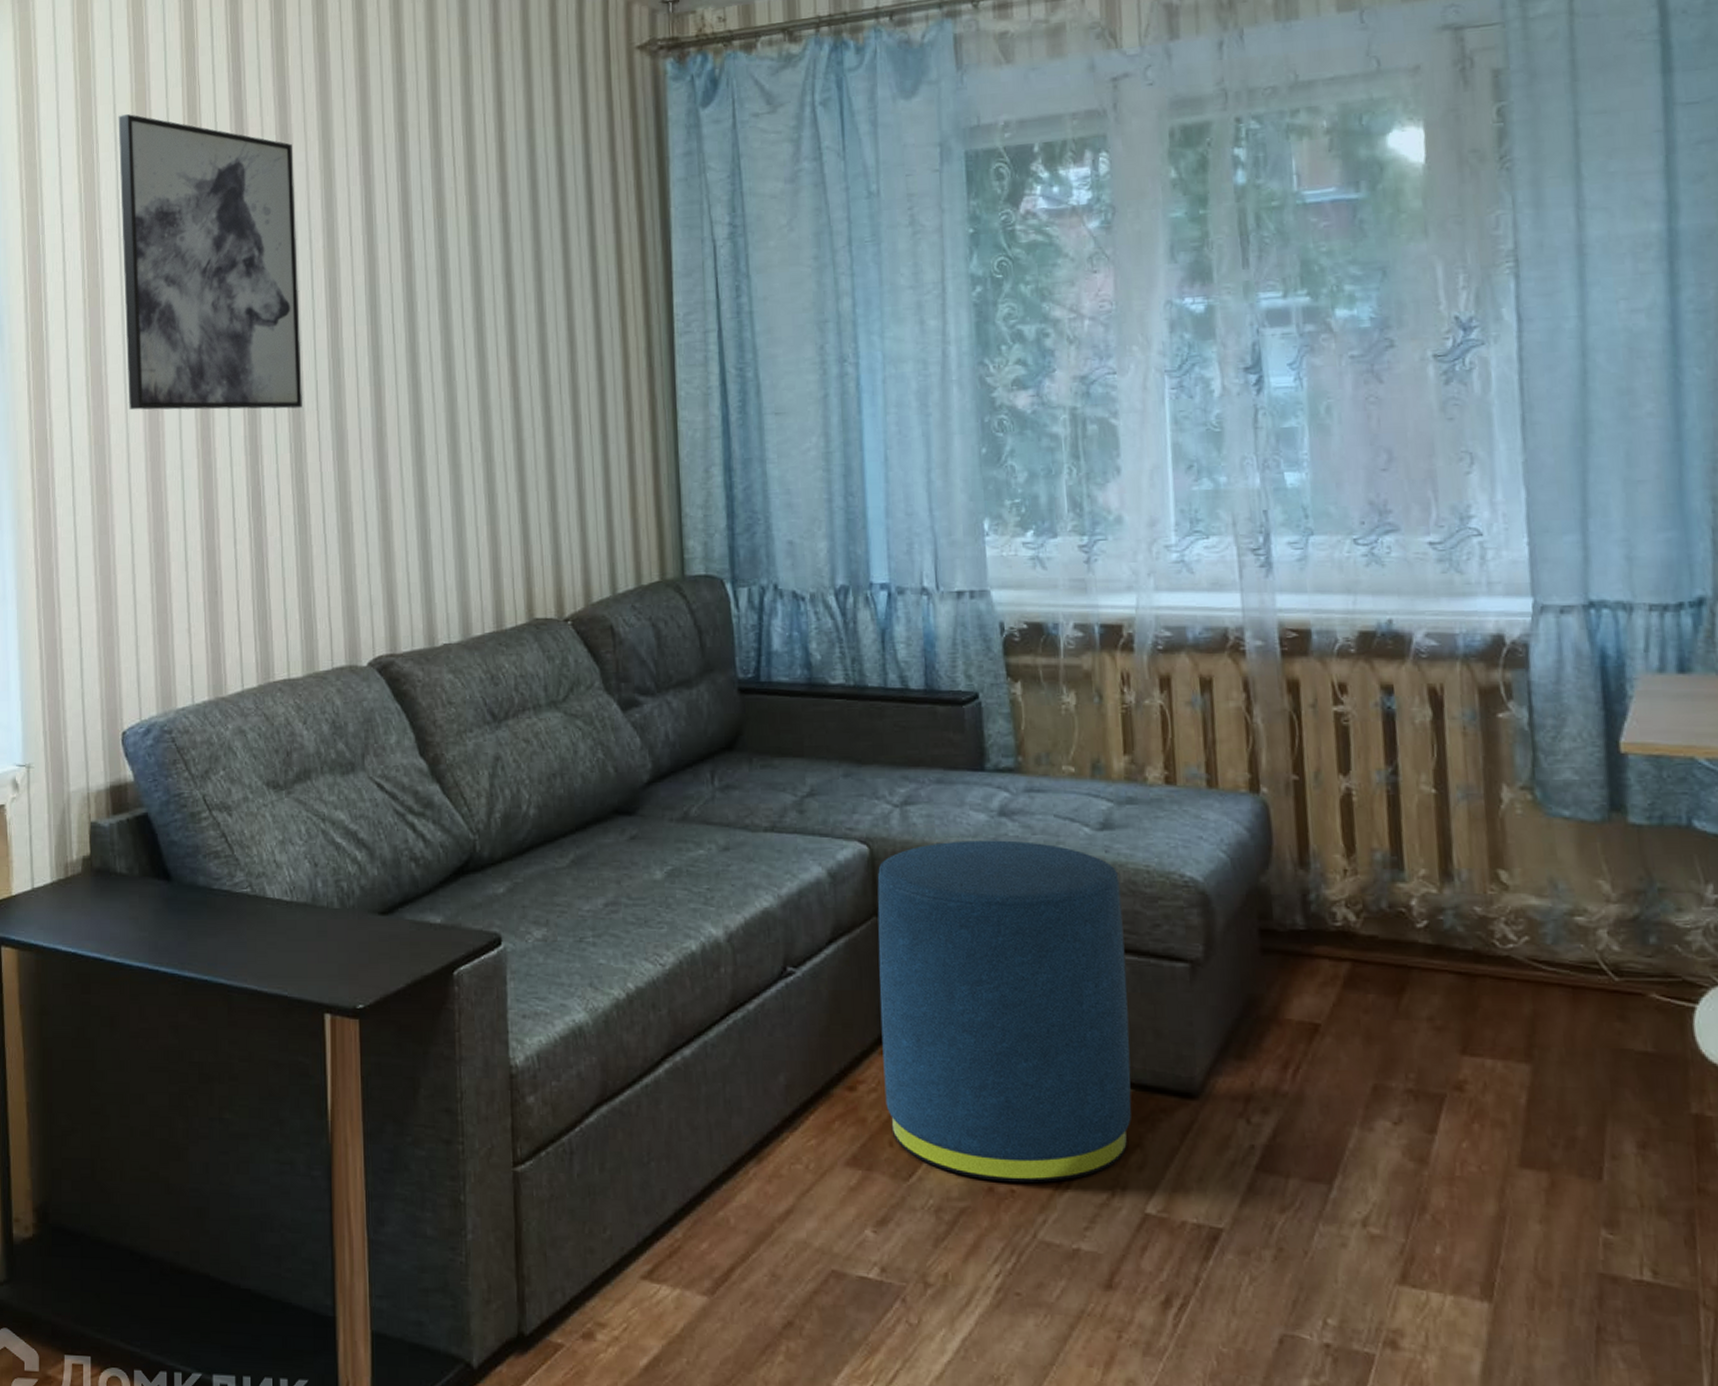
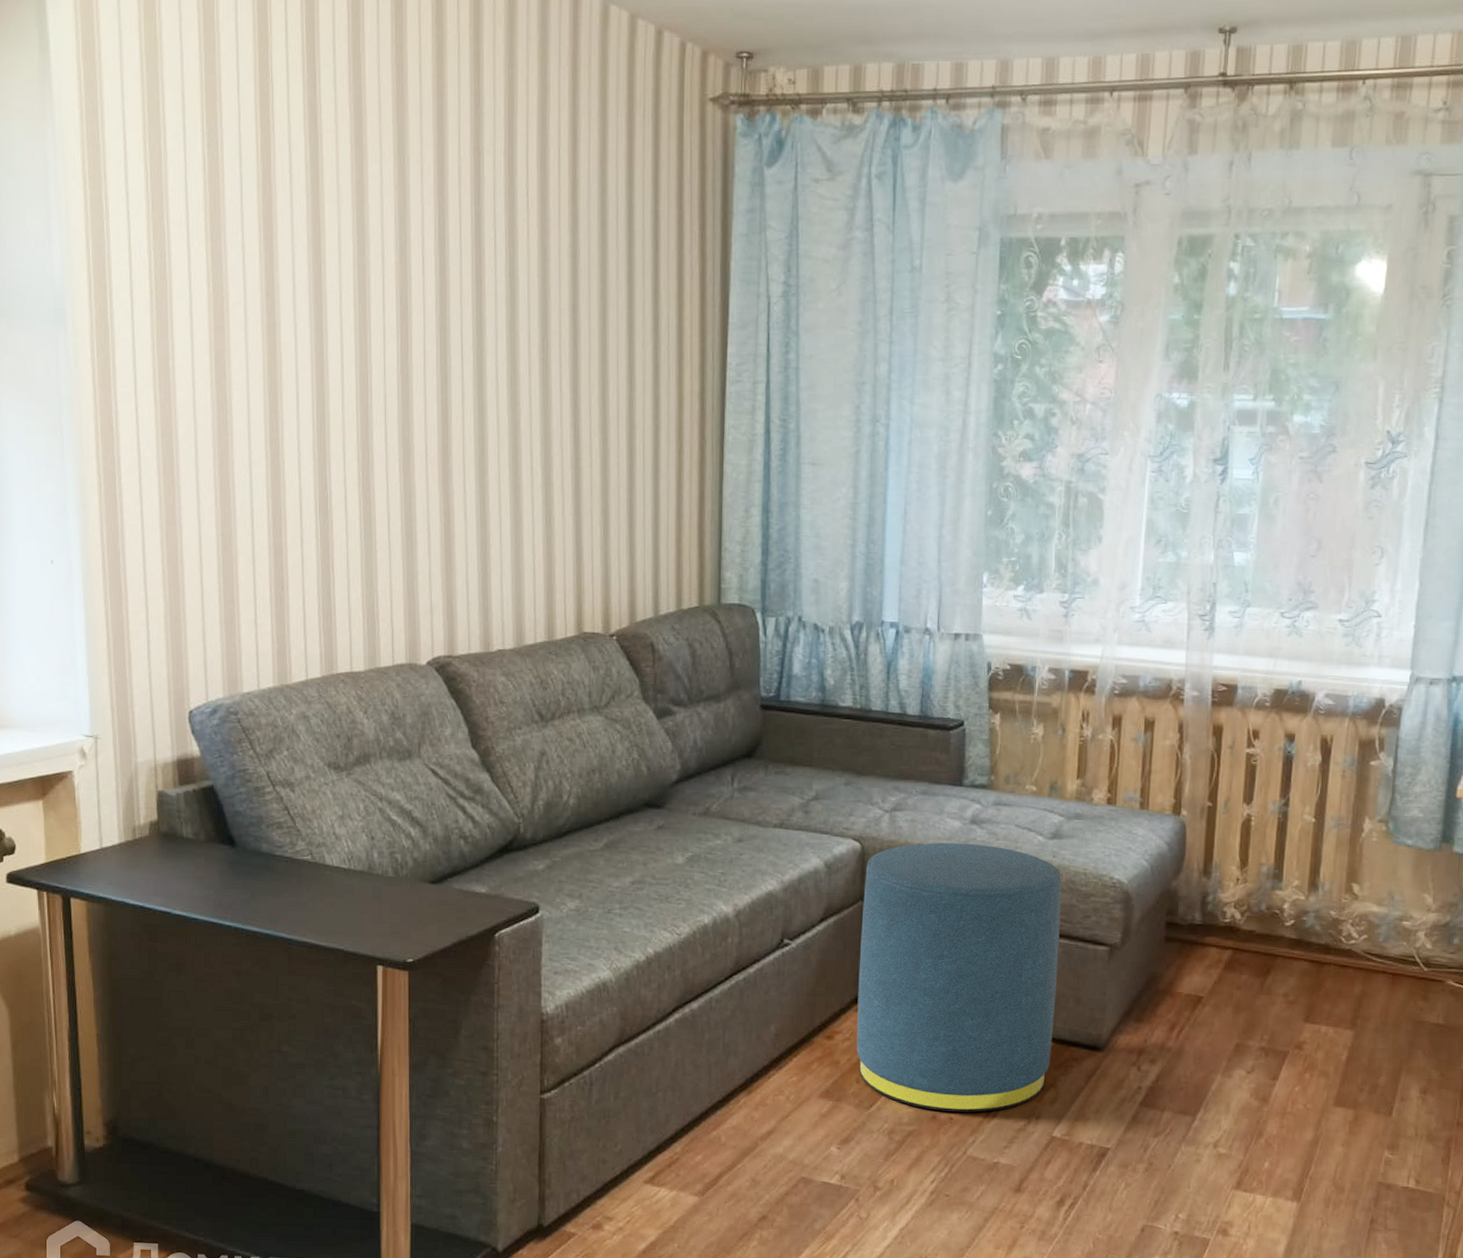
wall art: present [118,114,302,410] -> none [187,104,371,419]

